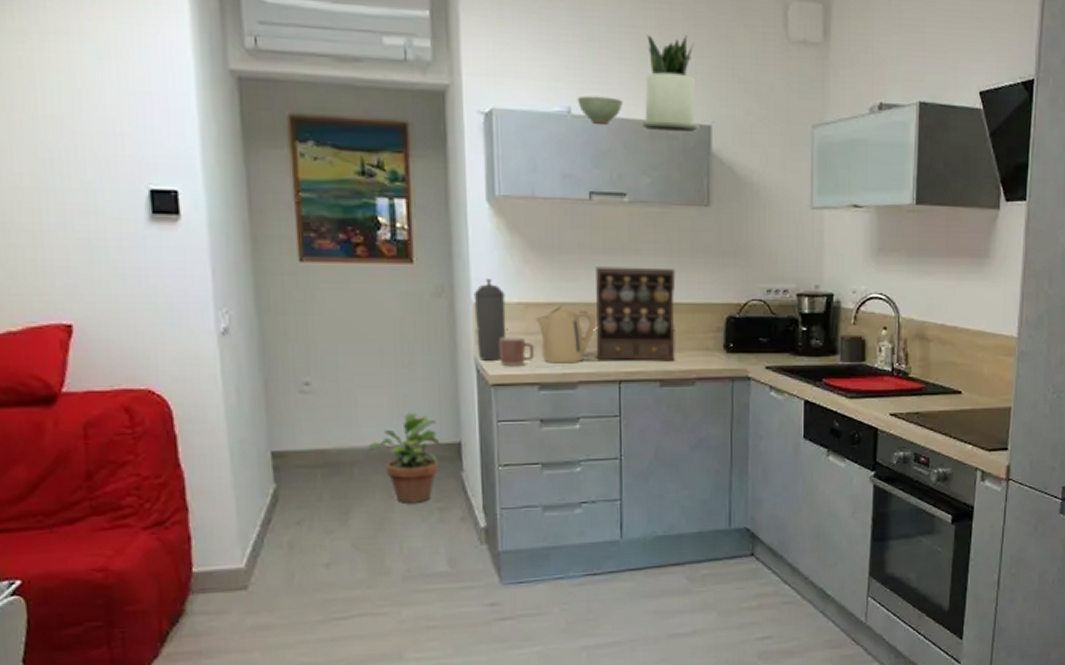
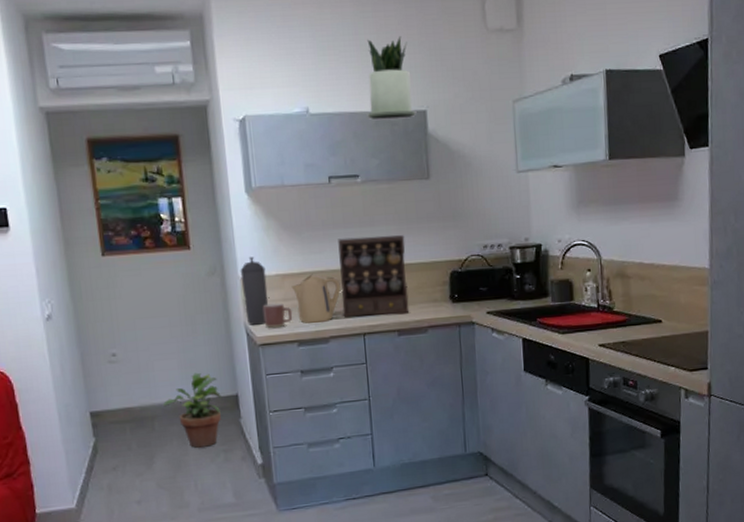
bowl: present [577,95,624,126] -> none [313,95,352,120]

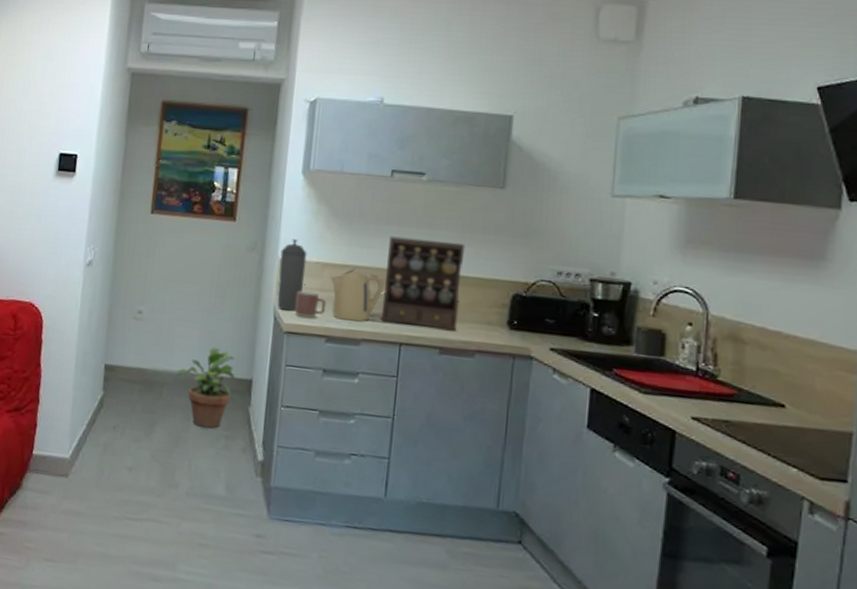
planter: present [367,36,417,121] -> none [445,36,503,123]

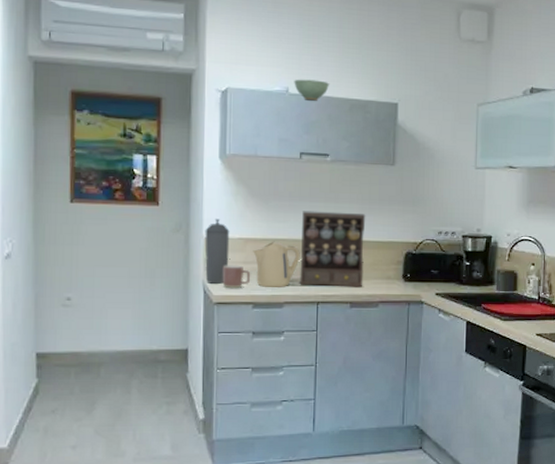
potted plant: present [175,347,235,429] -> none [111,324,171,398]
bowl: none [390,88,432,114] -> present [294,79,330,102]

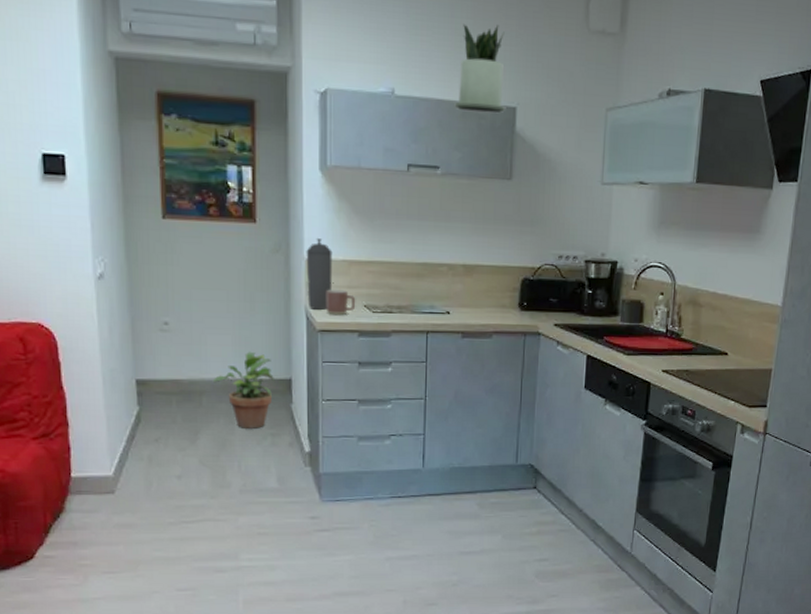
potted plant: none [111,324,171,398] -> present [212,351,274,429]
kettle: present [253,241,300,287] -> none [358,263,408,315]
bowl: present [294,79,330,102] -> none [400,78,441,106]
spice rack: present [300,211,366,288] -> none [408,230,480,316]
planter: none [342,33,389,109] -> present [454,24,506,115]

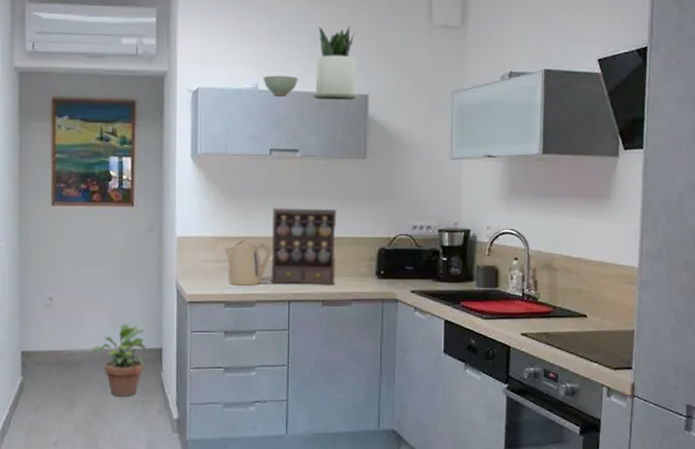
canister: present [306,238,333,310] -> none [177,218,202,283]
mug: present [326,288,356,315] -> none [194,262,223,287]
kettle: none [358,263,408,315] -> present [224,239,271,286]
bowl: none [400,78,441,106] -> present [263,75,299,98]
spice rack: none [408,230,480,316] -> present [271,208,337,285]

